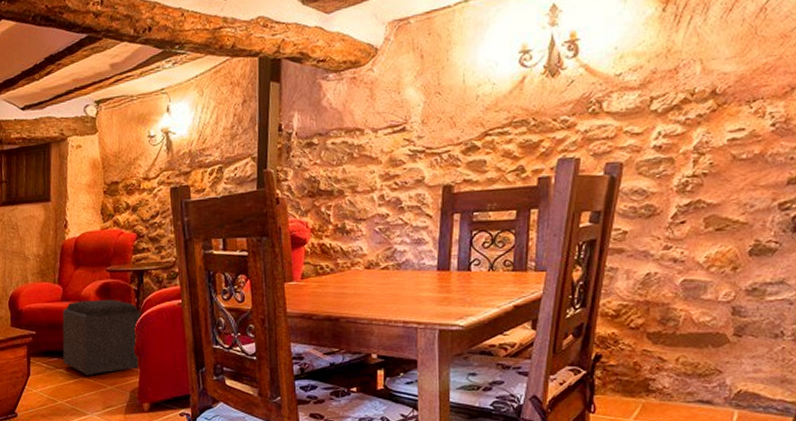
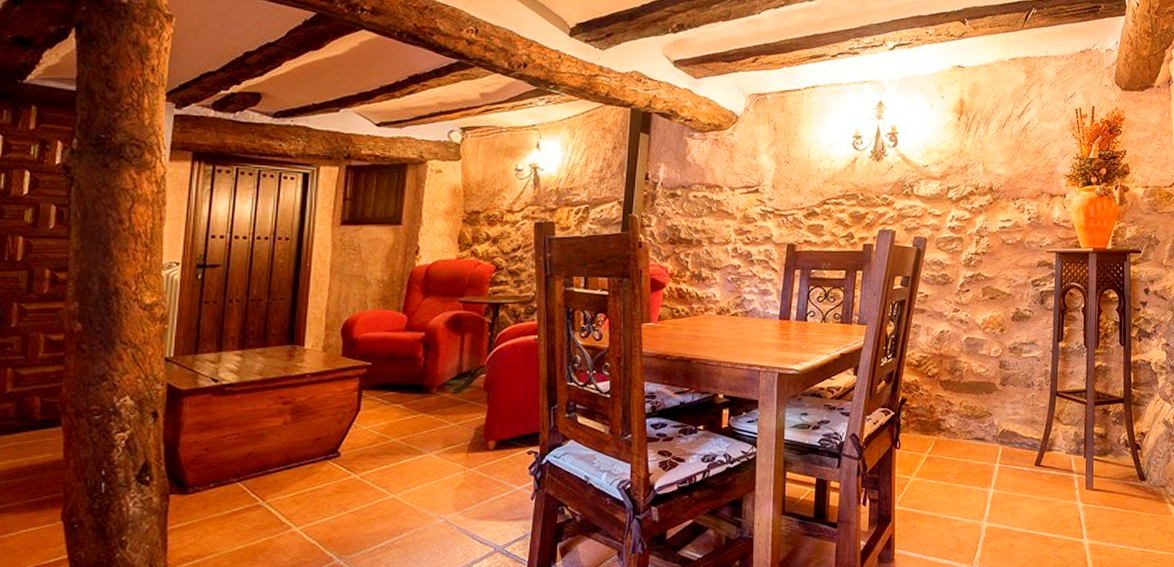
ottoman: present [62,299,142,376] -> none [402,331,494,411]

